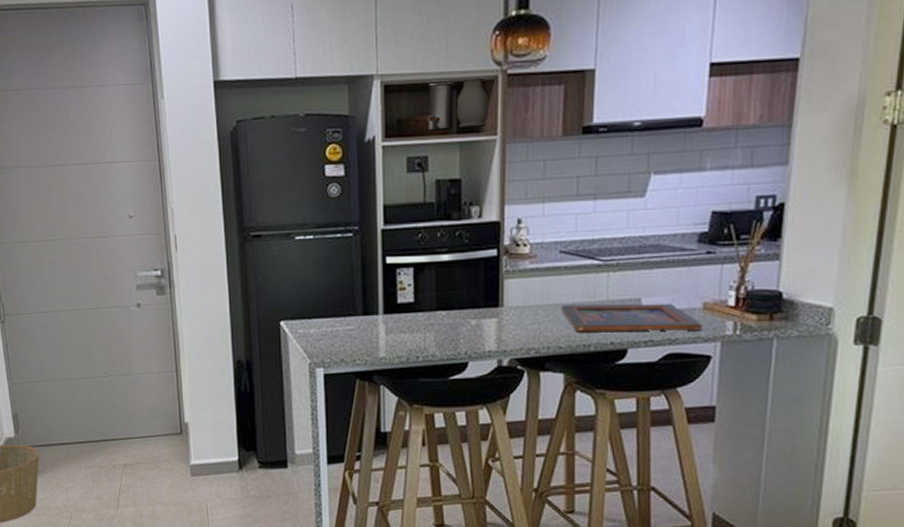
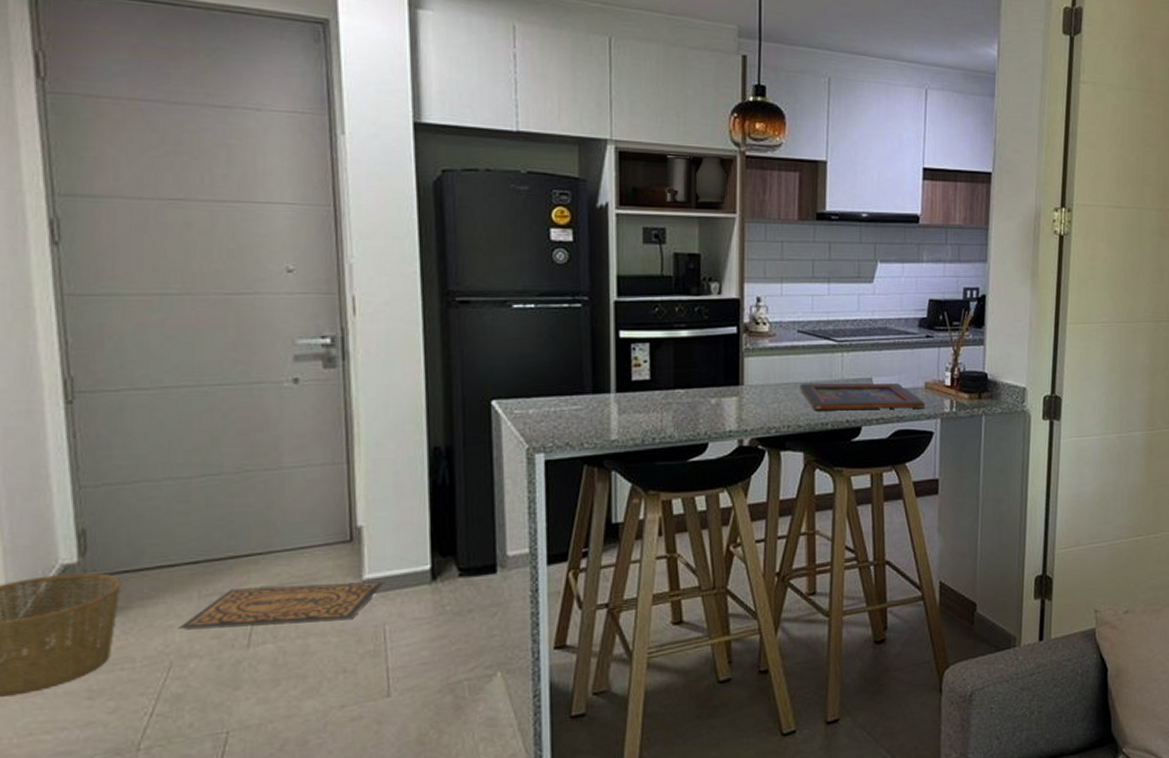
doormat: none [74,464,205,494] -> present [177,581,385,629]

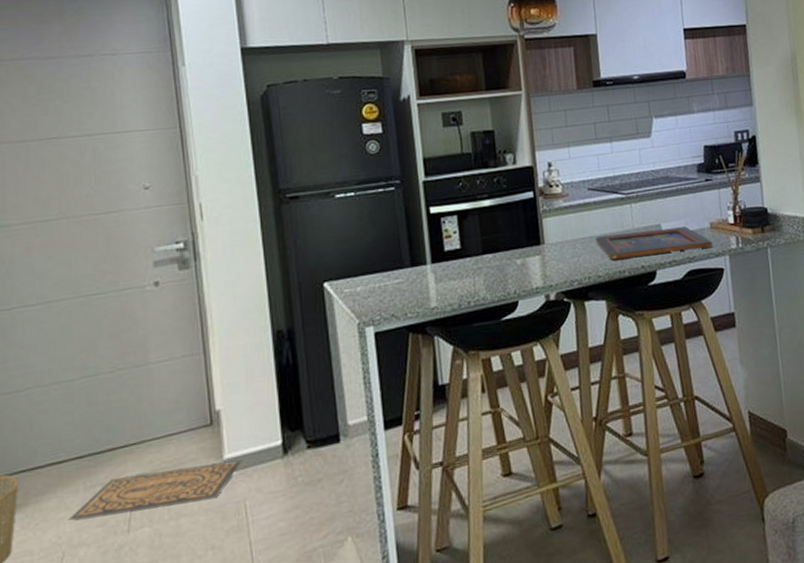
canister: present [666,153,692,204] -> none [456,44,482,89]
decorative jar: present [696,154,727,205] -> none [483,40,512,86]

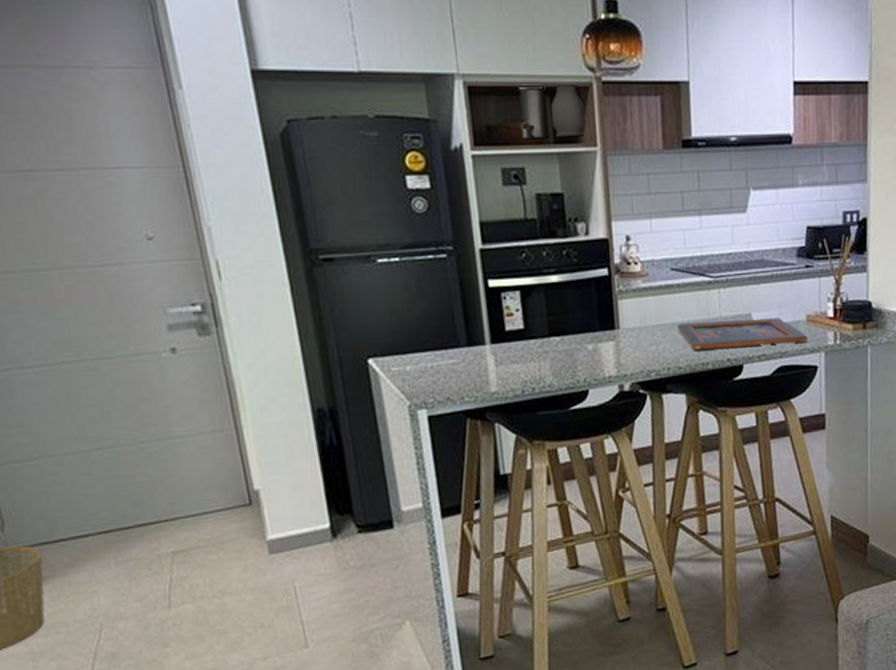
doormat: present [67,459,243,521] -> none [101,541,288,594]
canister: none [456,44,482,89] -> present [518,84,550,140]
decorative jar: none [483,40,512,86] -> present [551,82,586,139]

